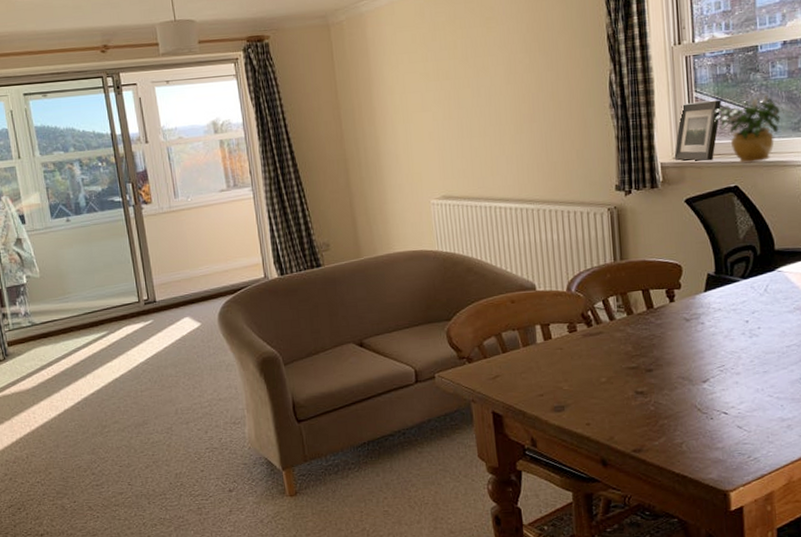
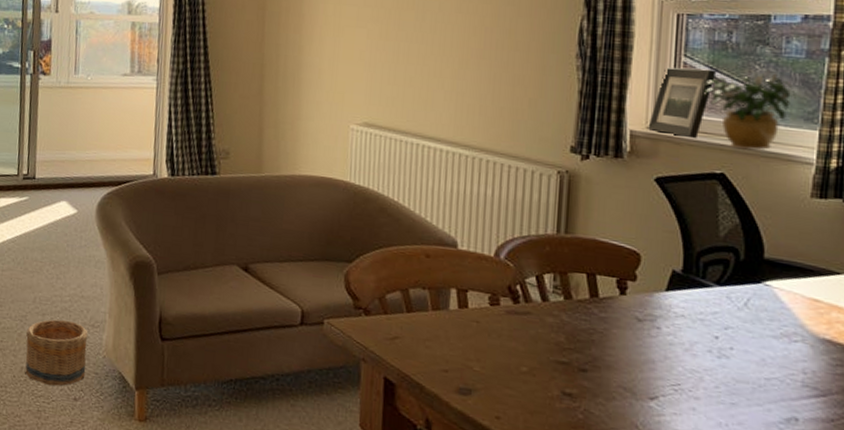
basket: none [174,423,236,485] -> present [25,319,89,387]

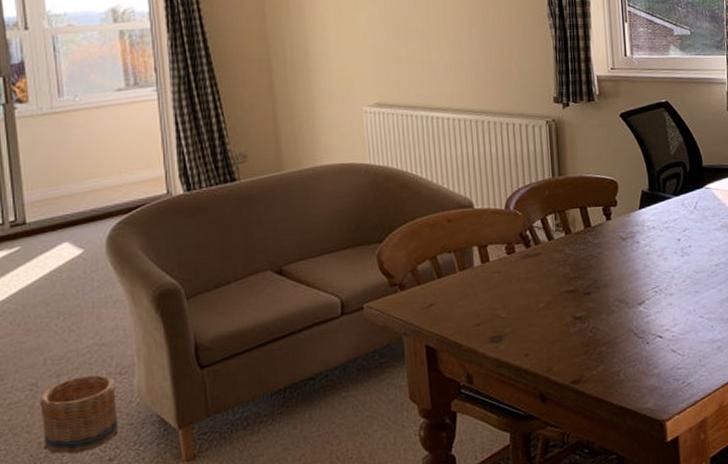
picture frame: present [648,67,717,139] -> none [609,15,653,76]
potted flower: present [704,73,796,151] -> none [645,12,708,80]

